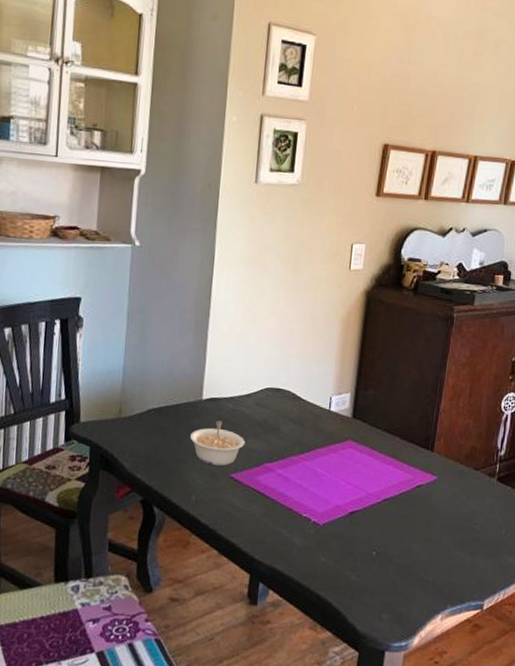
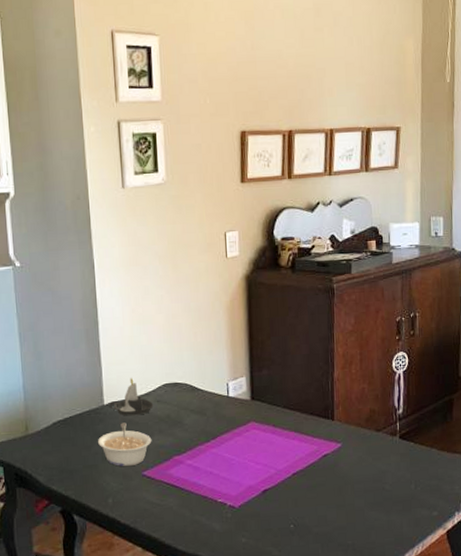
candle: none [207,375,253,416] -> present [109,377,154,416]

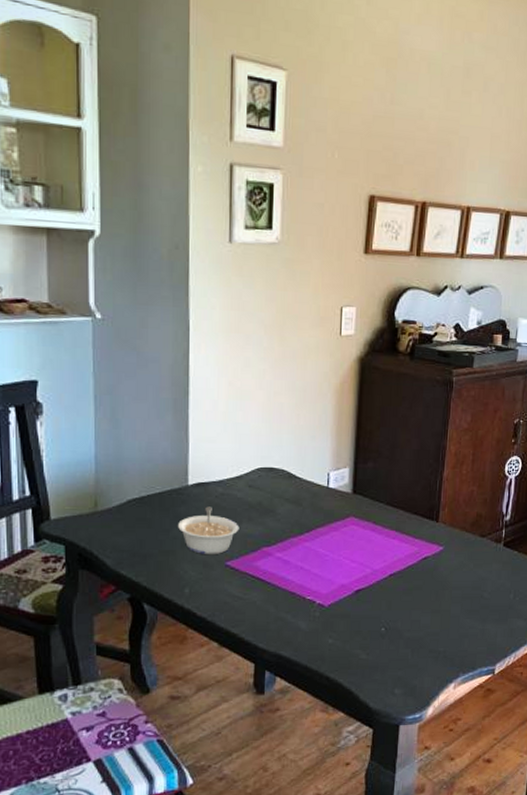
candle: present [109,377,154,416] -> none [194,457,245,500]

